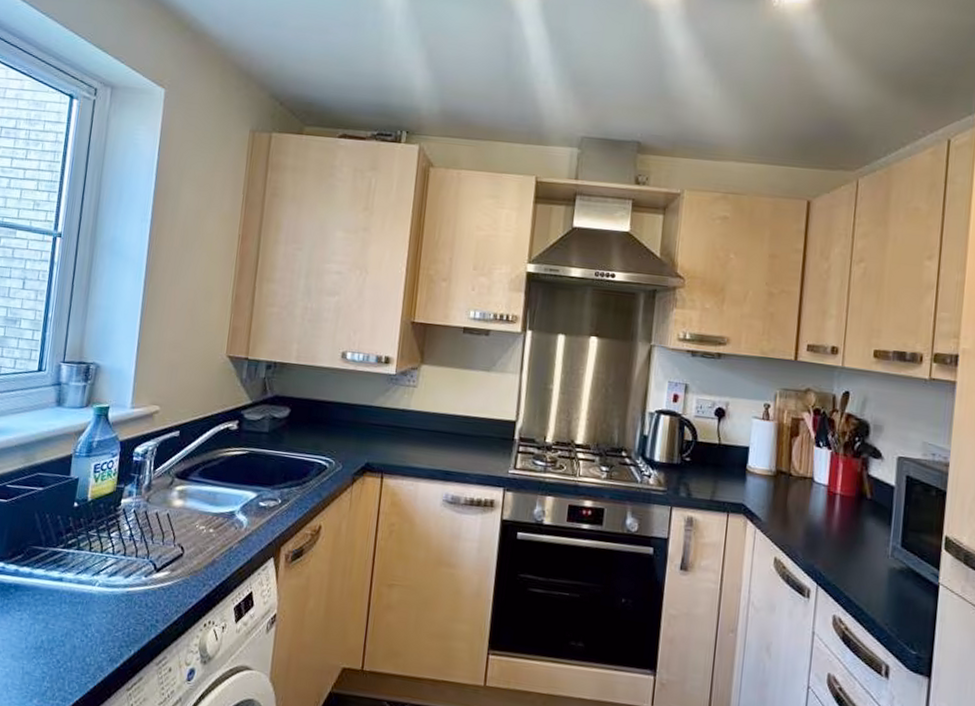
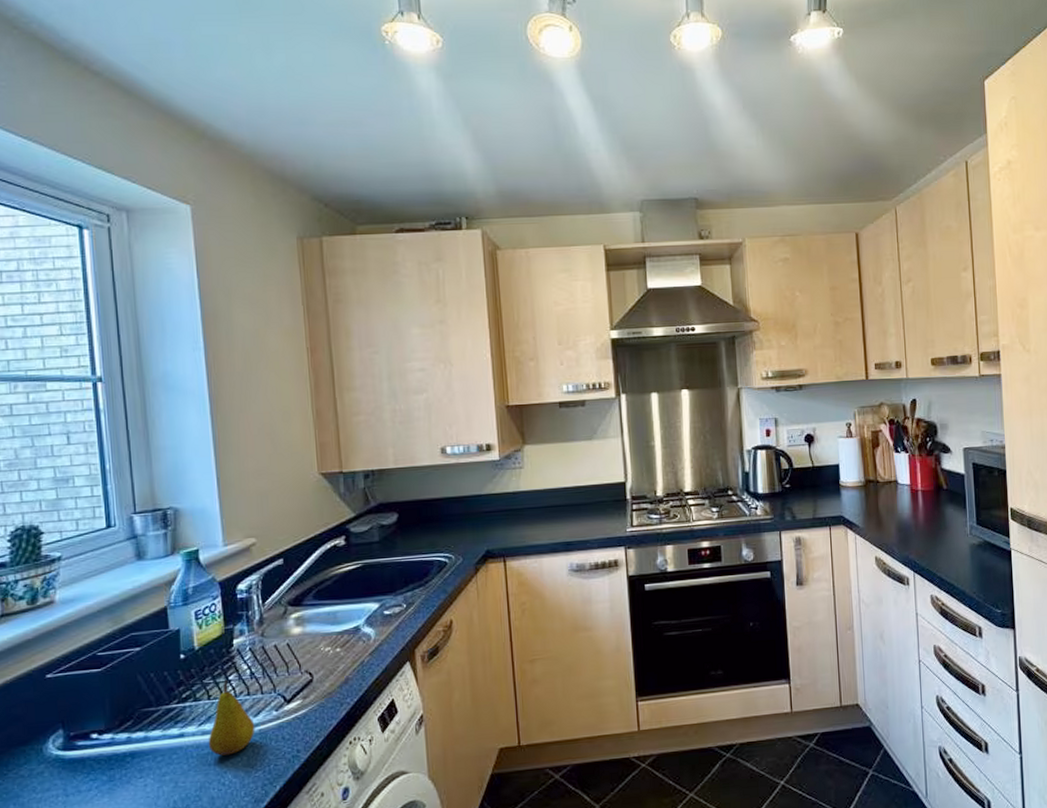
fruit: none [80,535,125,609] -> present [208,679,255,756]

